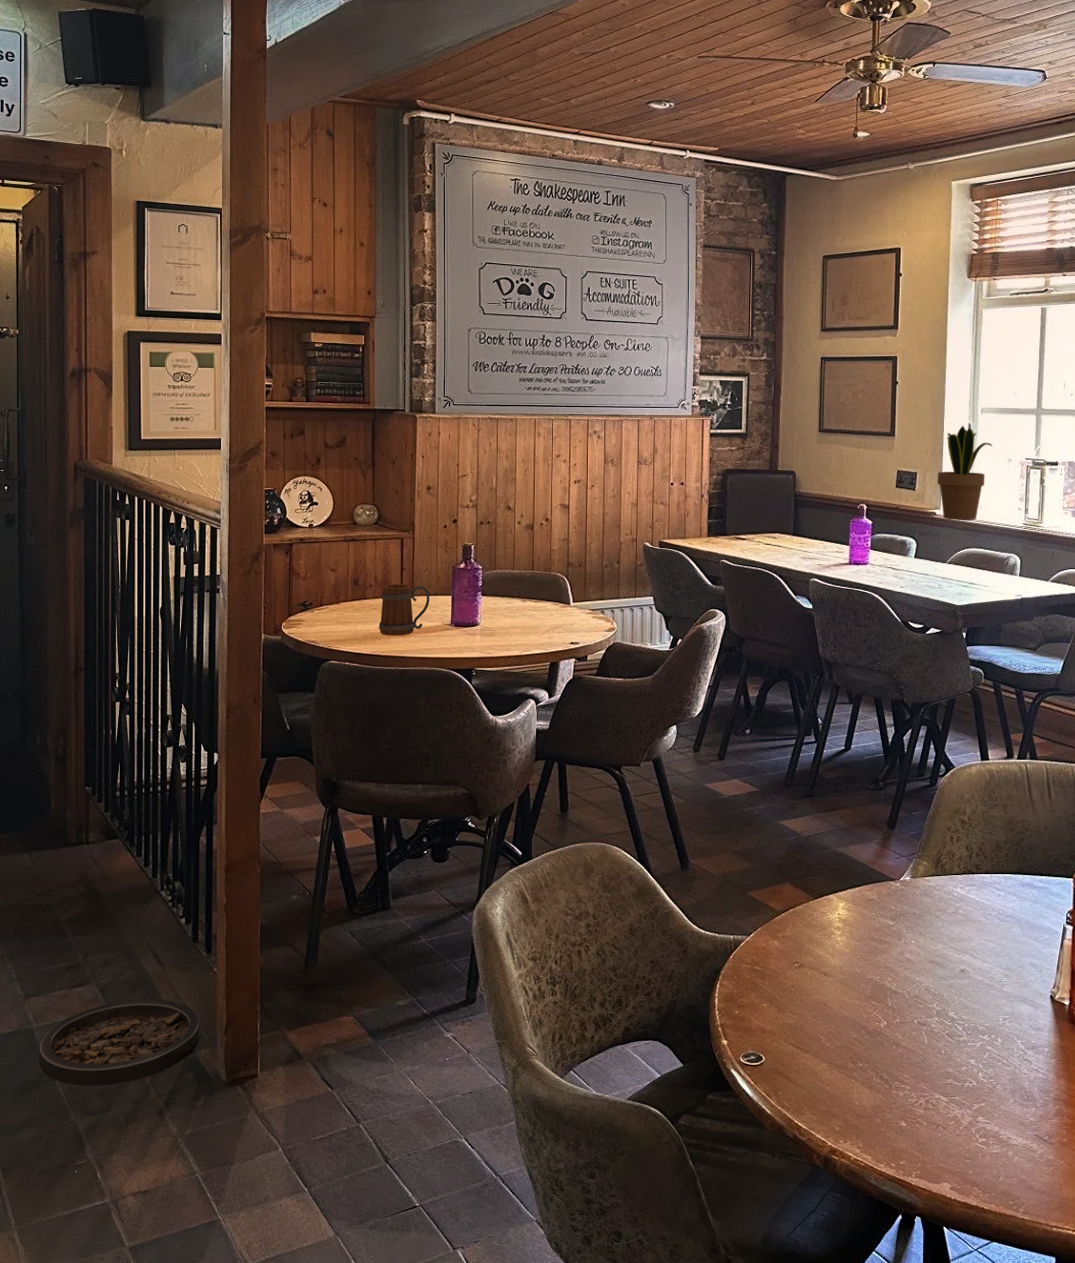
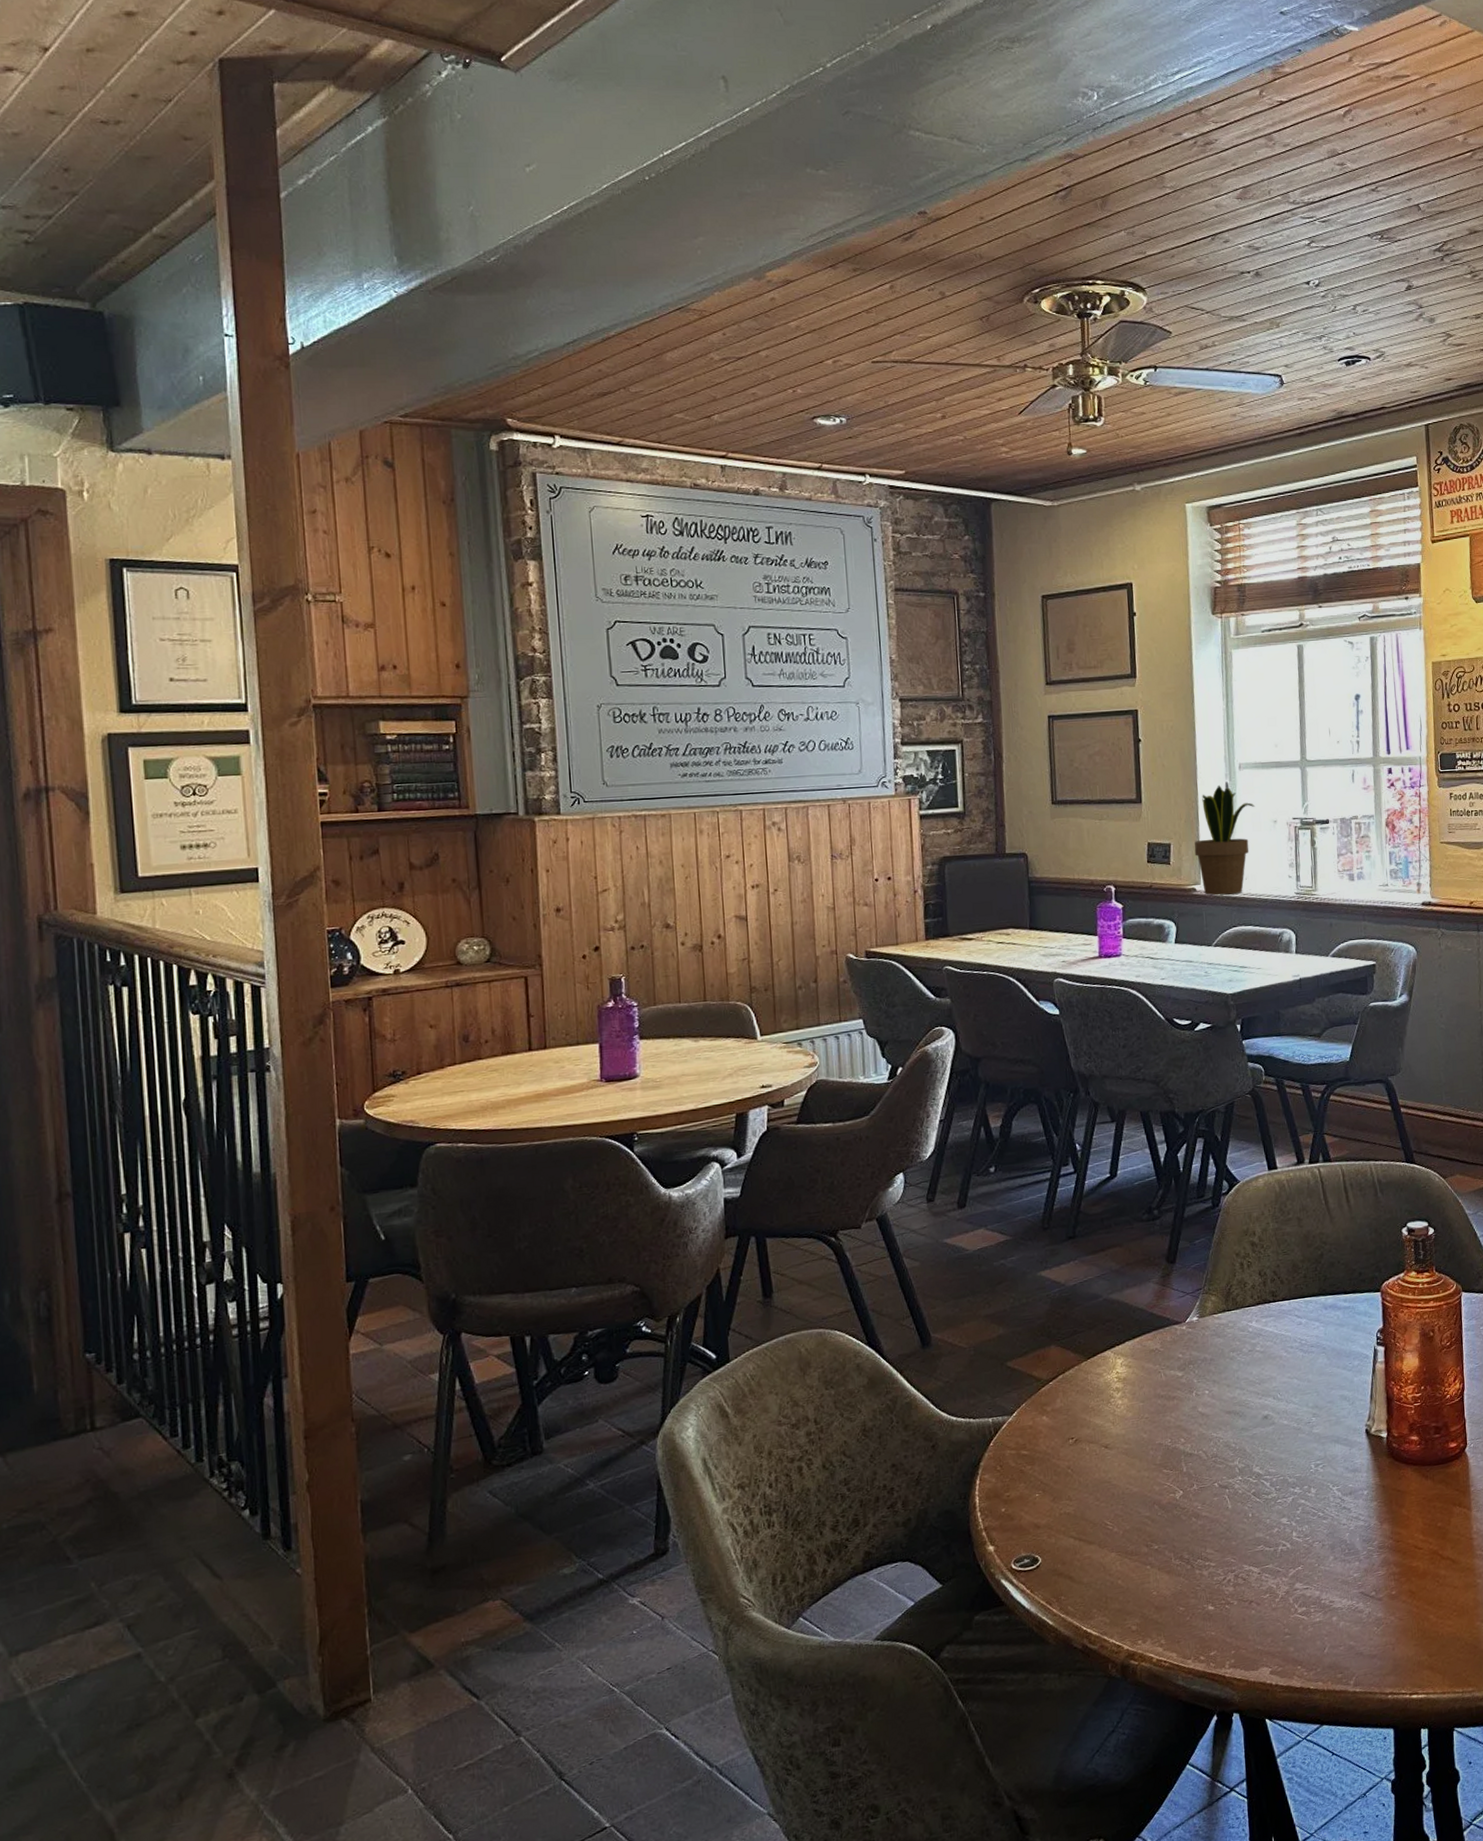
pet bowl: present [39,999,200,1086] -> none [37,1623,283,1763]
beer mug: present [379,584,430,636] -> none [501,1034,570,1103]

